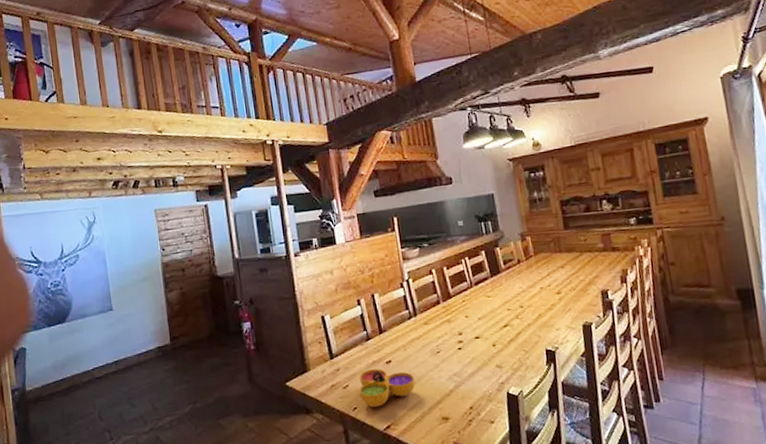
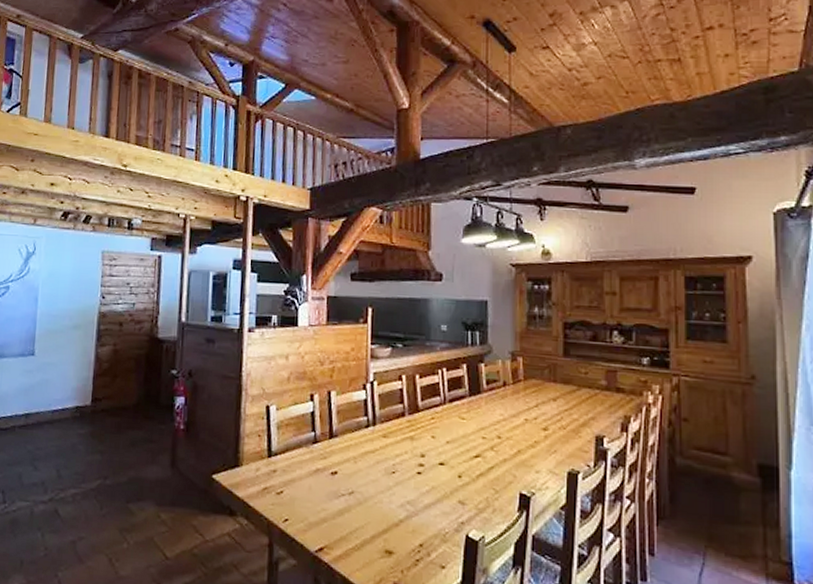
decorative bowl: present [358,369,416,407] -> none [293,477,361,523]

